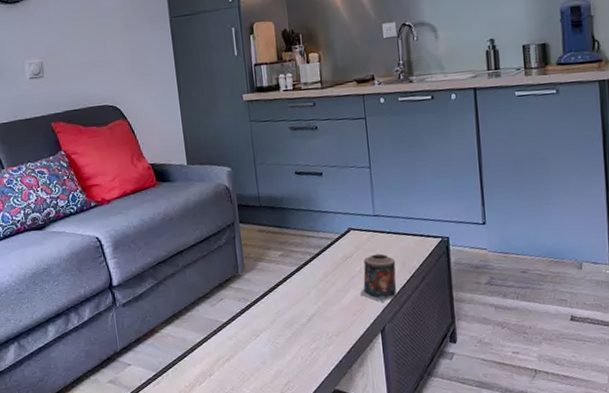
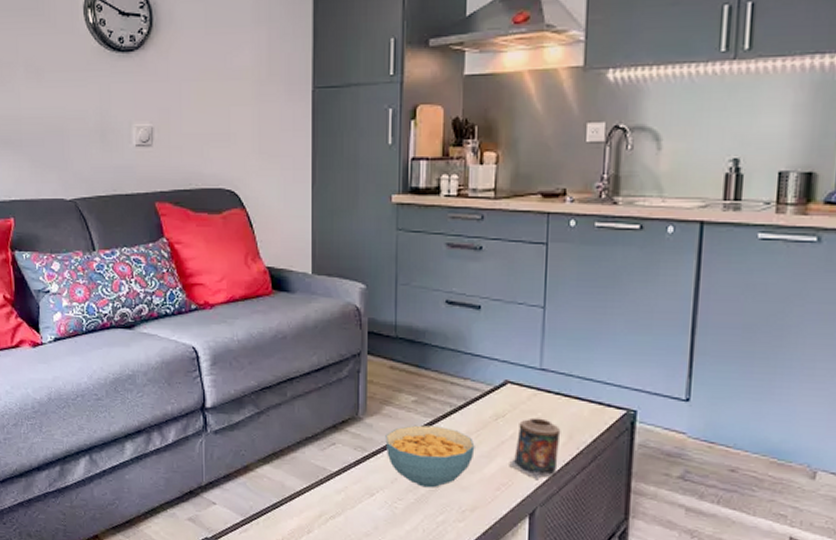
cereal bowl: none [262,272,333,323] -> present [385,425,475,488]

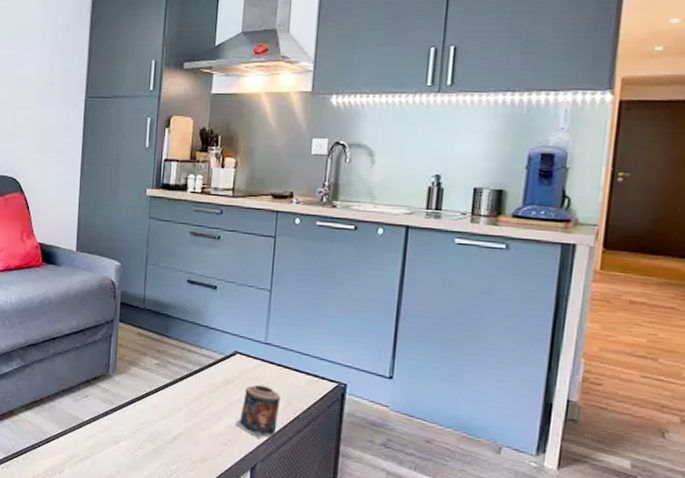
cereal bowl: present [385,425,475,488] -> none [130,384,207,440]

